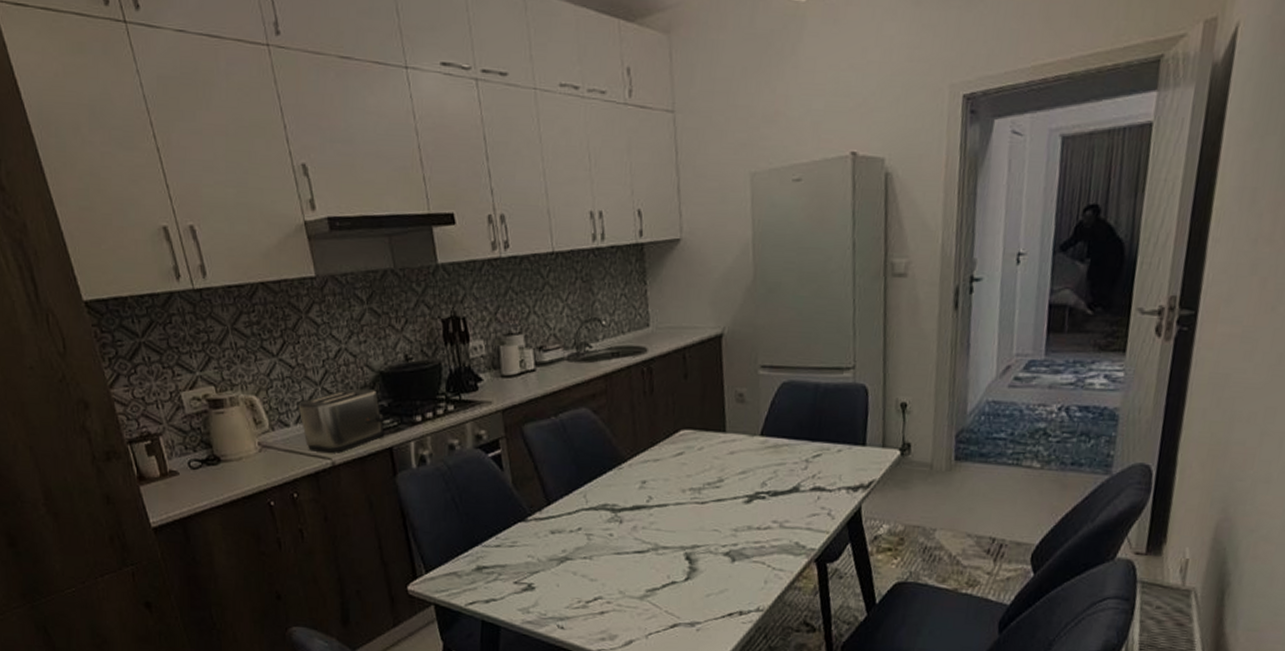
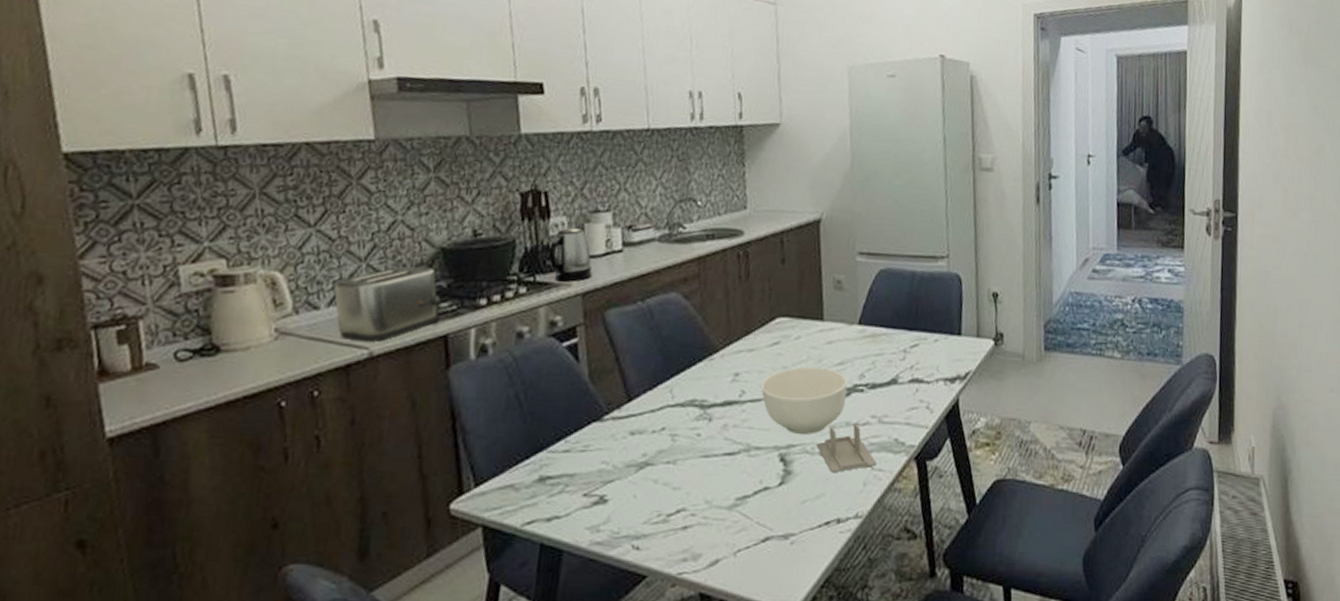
kettle: none [470,349,510,400] -> present [548,227,593,283]
bowl: none [666,475,750,537] -> present [760,366,848,435]
napkin holder: none [720,527,778,572] -> present [817,423,878,473]

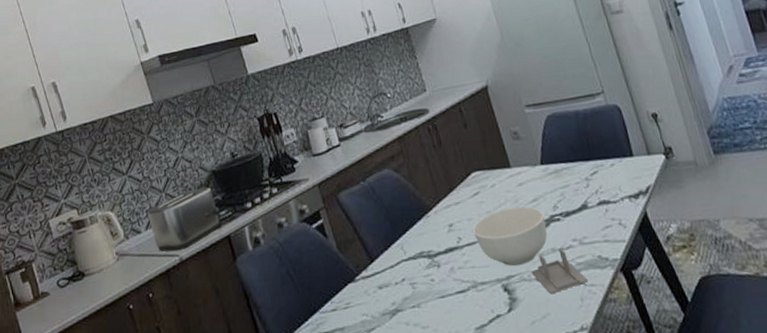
kettle: present [548,227,593,283] -> none [286,134,322,179]

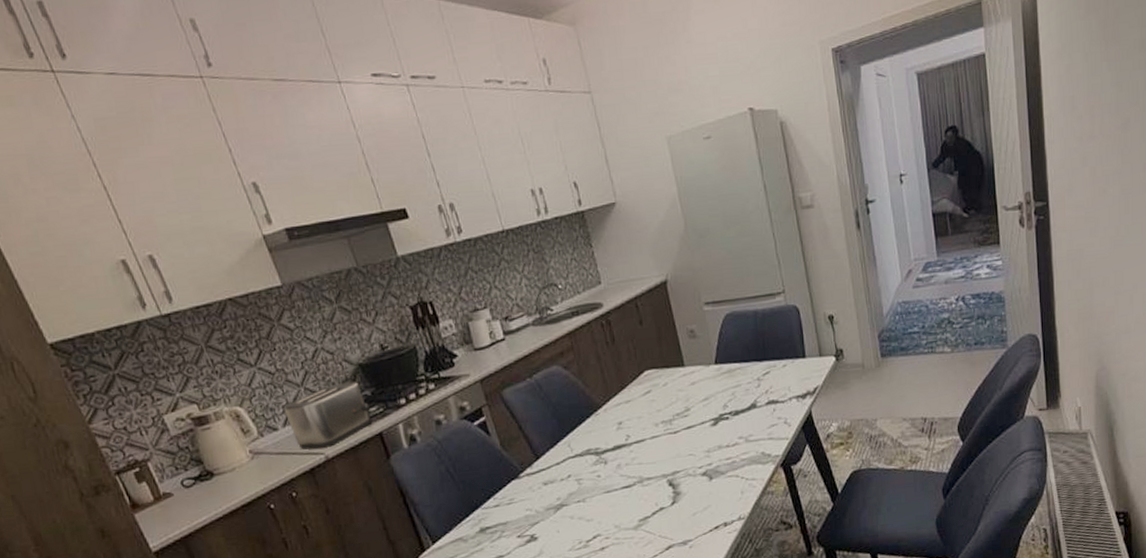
bowl: present [472,206,547,266] -> none [641,405,716,462]
napkin holder: present [532,248,589,294] -> none [697,445,750,488]

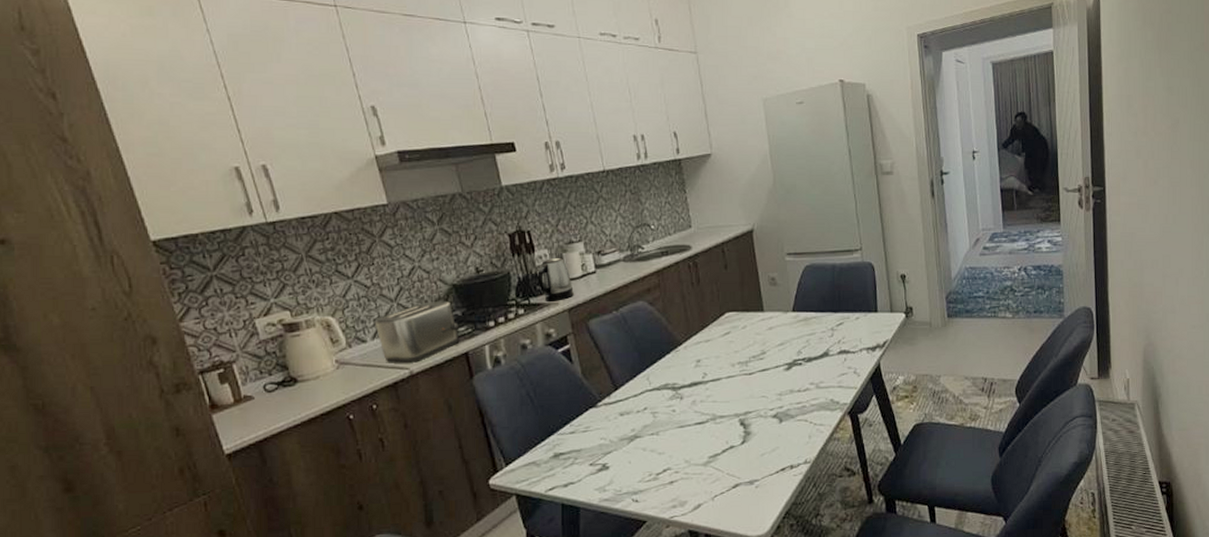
kettle: none [444,326,484,374] -> present [537,257,574,301]

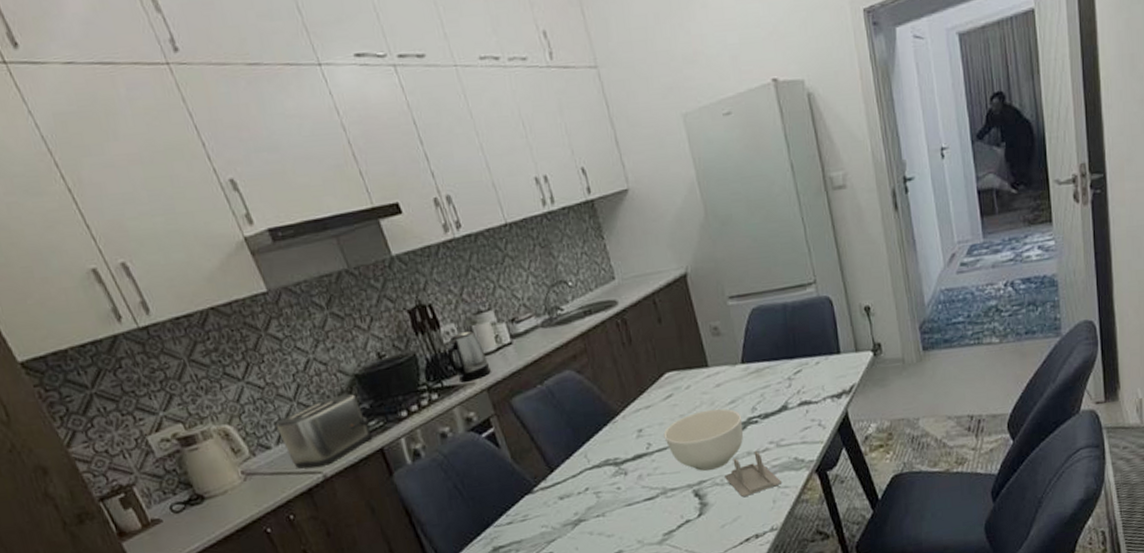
bowl: none [719,349,789,403] -> present [663,408,744,471]
napkin holder: none [768,390,819,431] -> present [725,451,783,498]

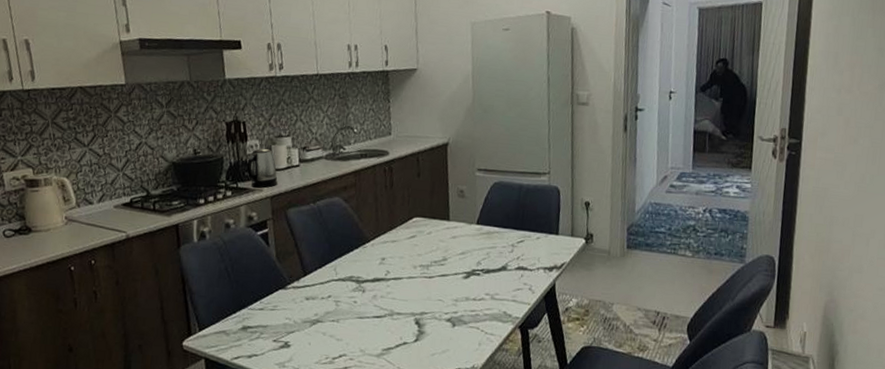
toaster: present [275,394,371,469] -> none [102,175,173,228]
bowl: present [663,408,744,471] -> none [401,255,468,306]
napkin holder: present [725,451,783,498] -> none [443,298,490,335]

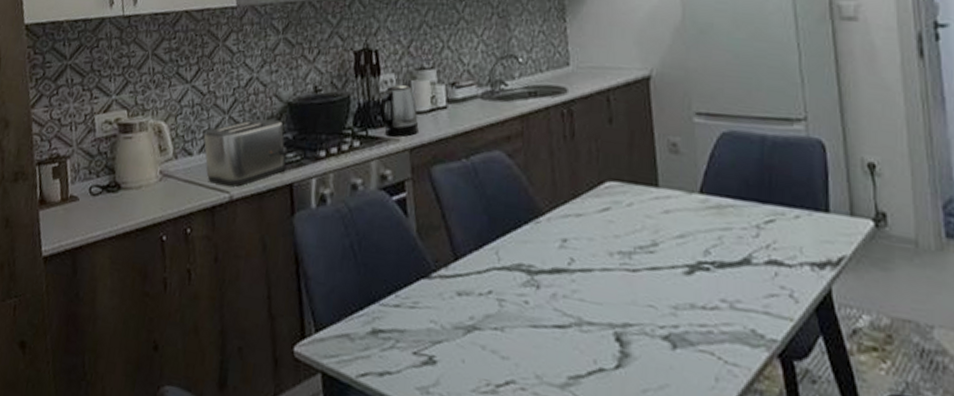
toaster: none [102,175,173,228] -> present [203,118,288,187]

